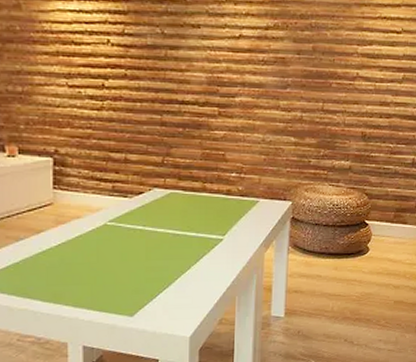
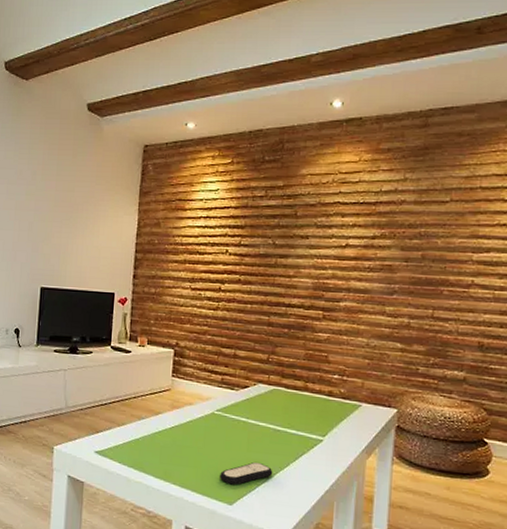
remote control: none [116,269,174,296] -> present [219,461,273,485]

